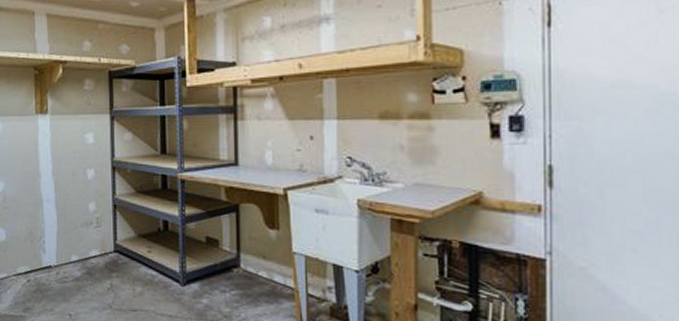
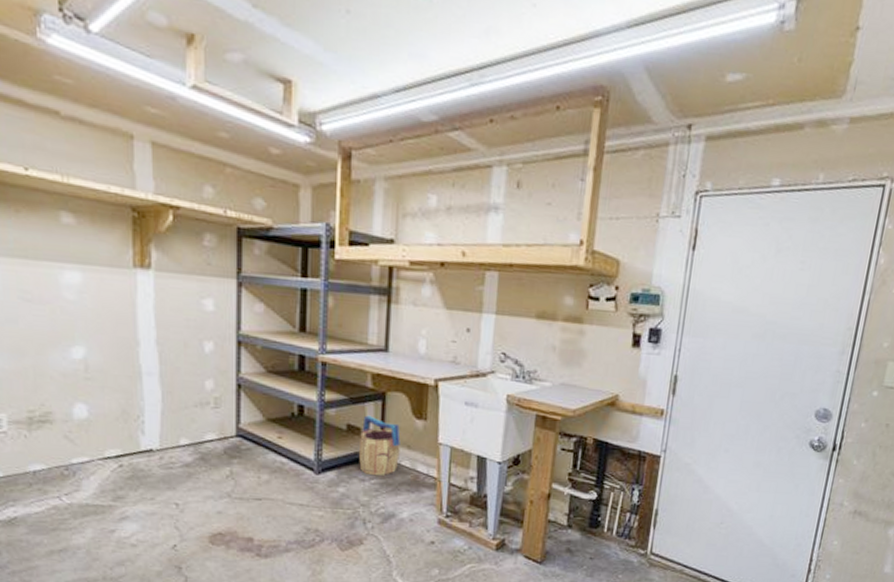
bucket: none [217,227,256,287] -> present [358,415,401,476]

